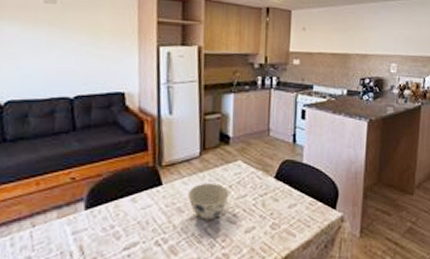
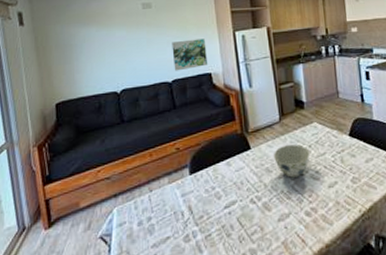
wall art: none [78,49,122,86] -> present [172,38,208,71]

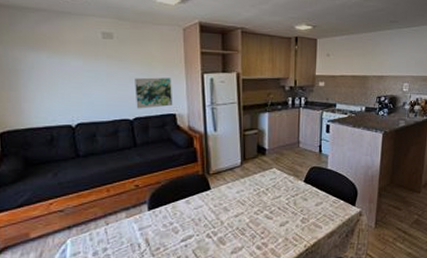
bowl: present [273,144,310,178] -> none [231,186,267,217]

